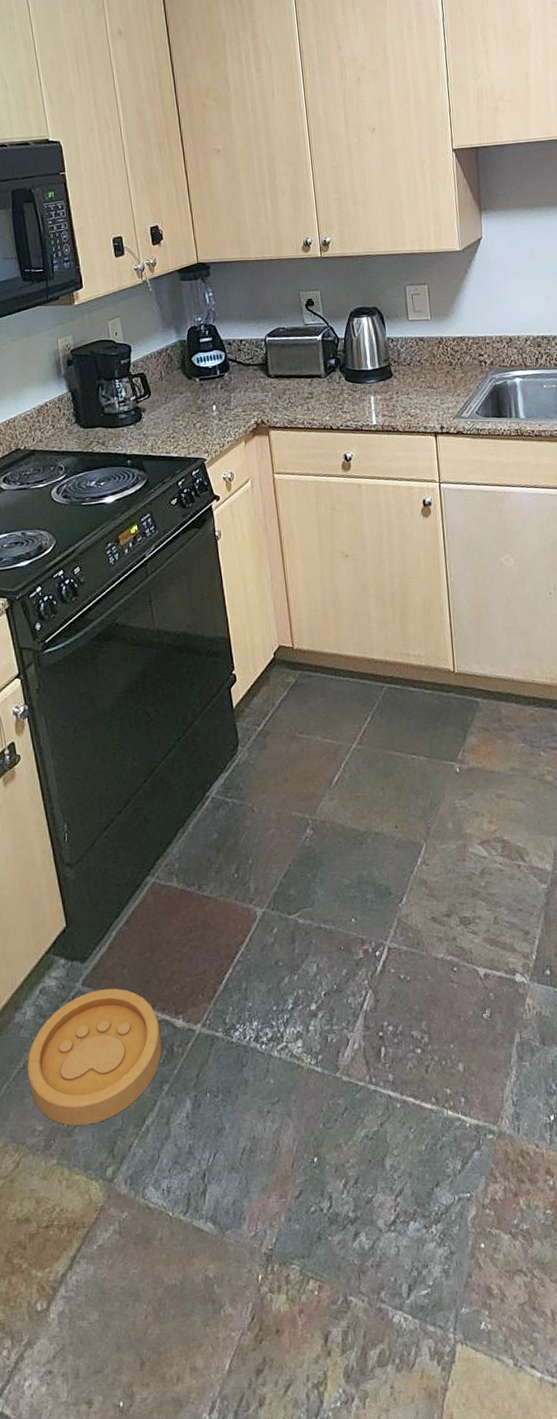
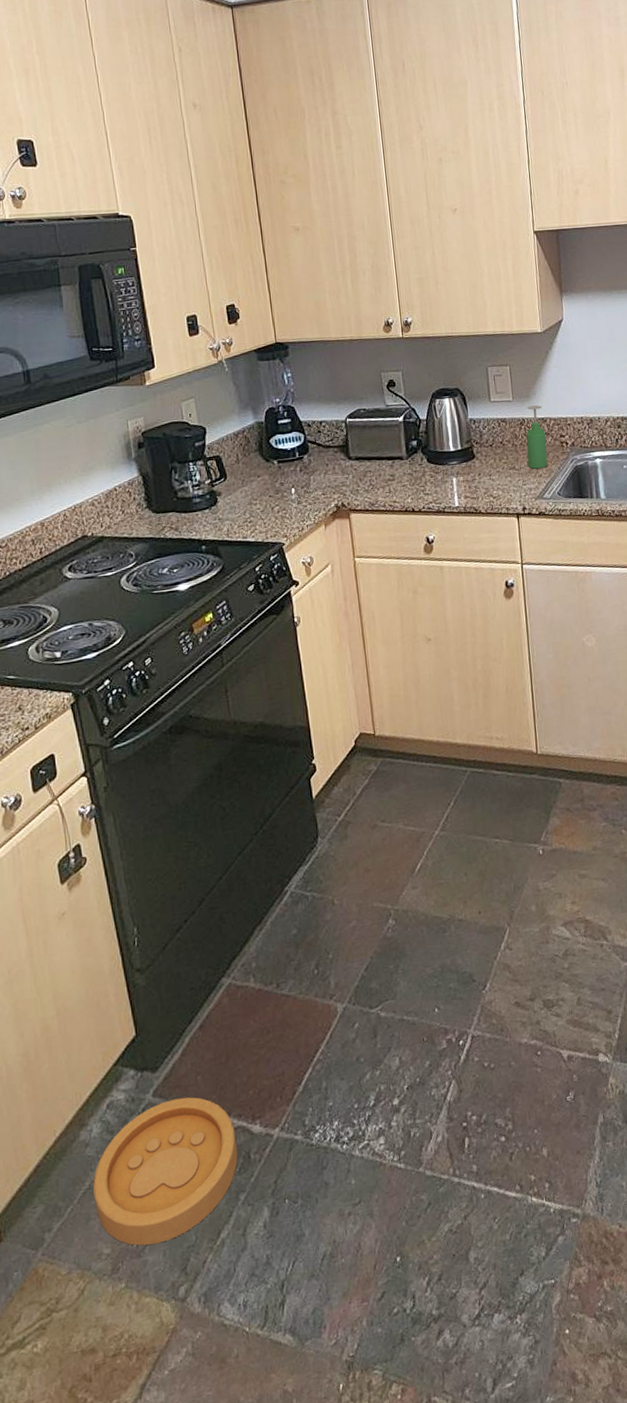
soap dispenser: none [444,324,466,388] -> present [526,405,548,469]

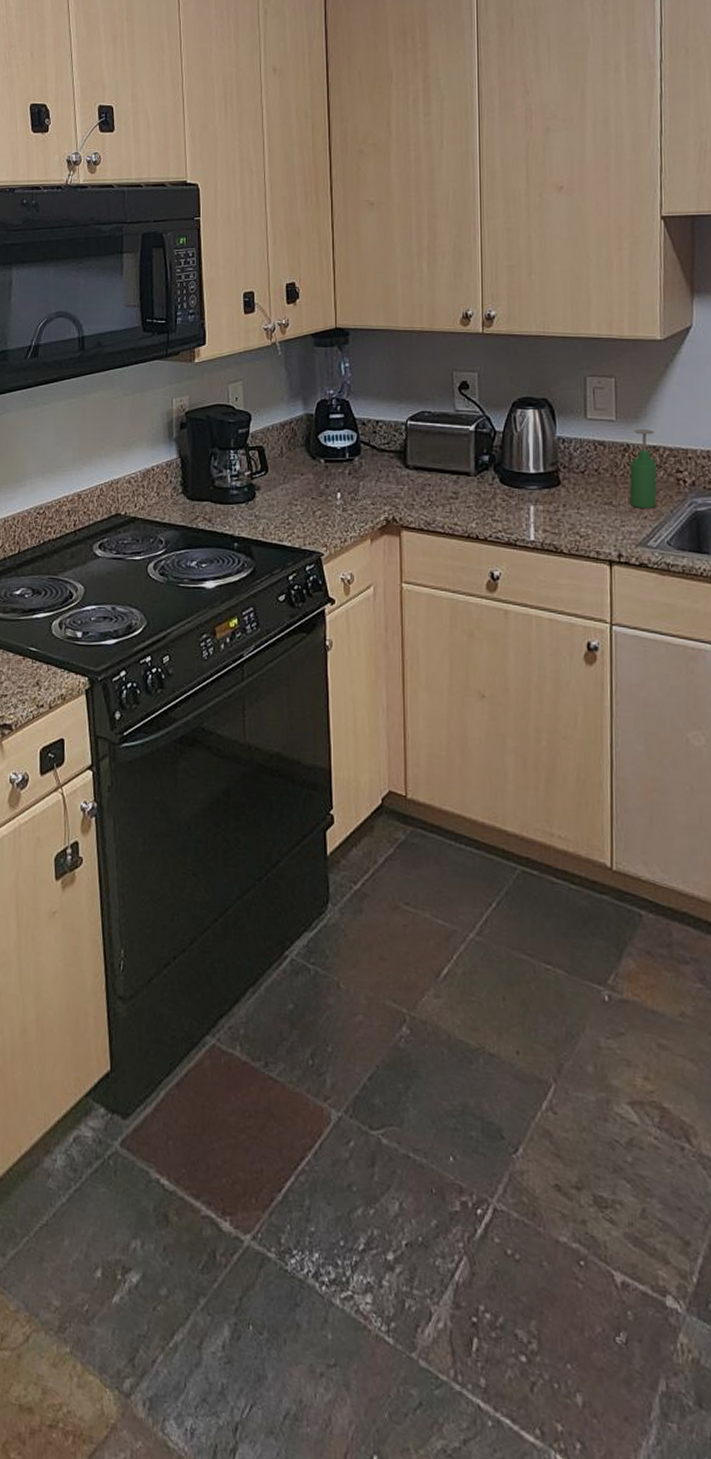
pet bowl: present [93,1097,238,1246] -> none [50,1156,203,1319]

